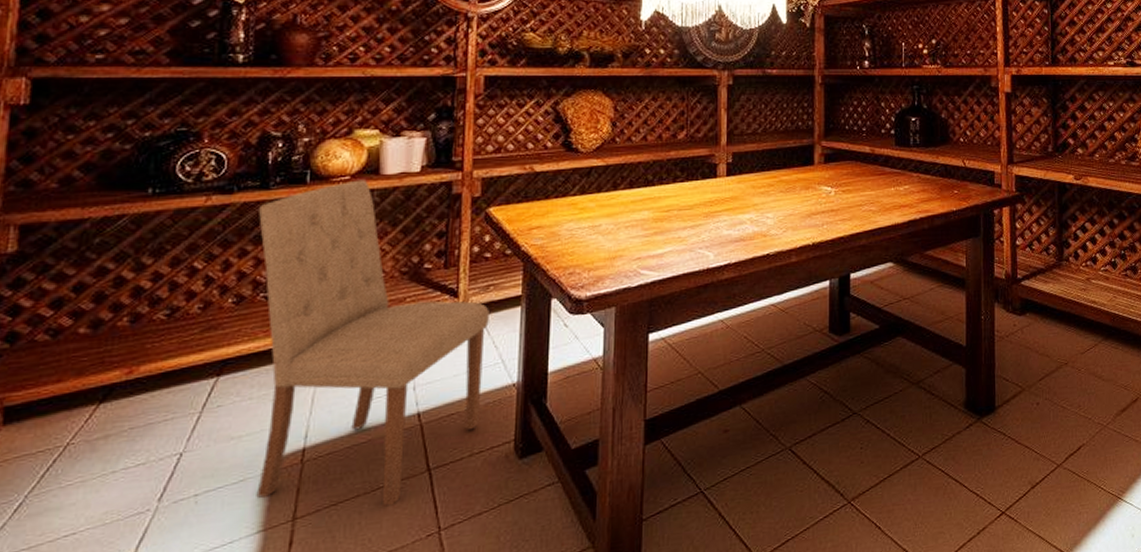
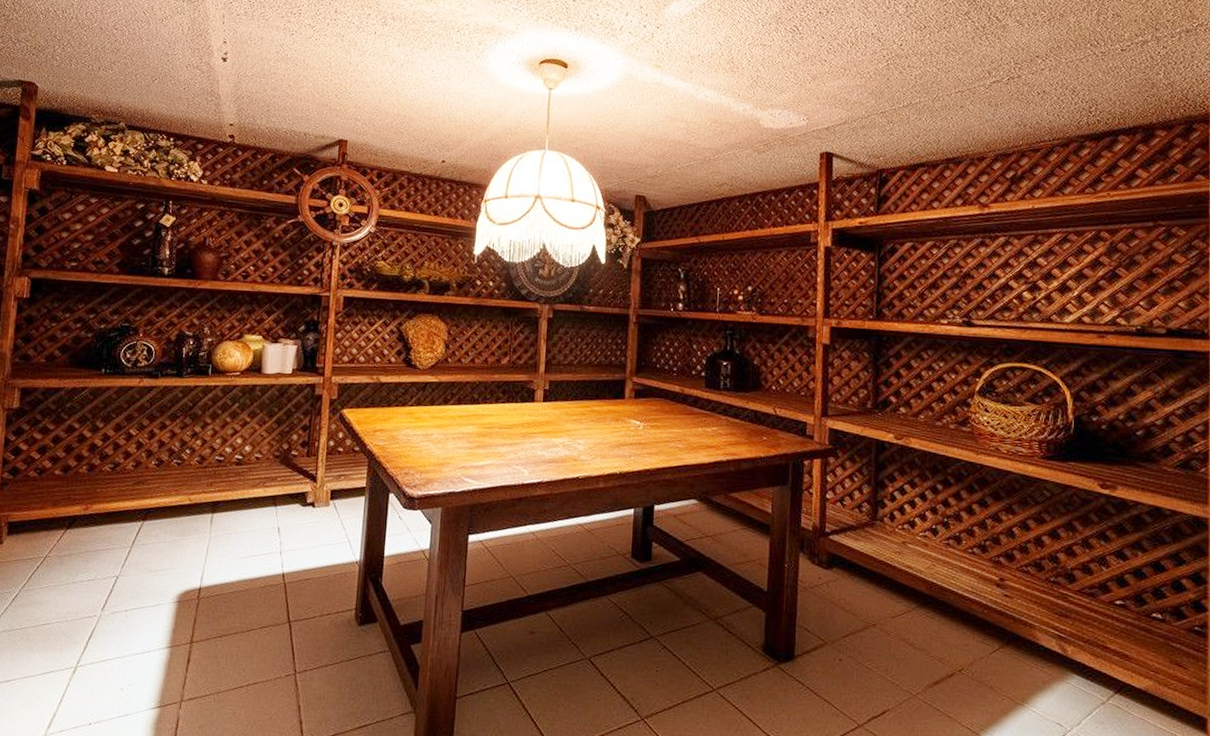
dining chair: present [256,179,489,506] -> none [166,376,340,646]

